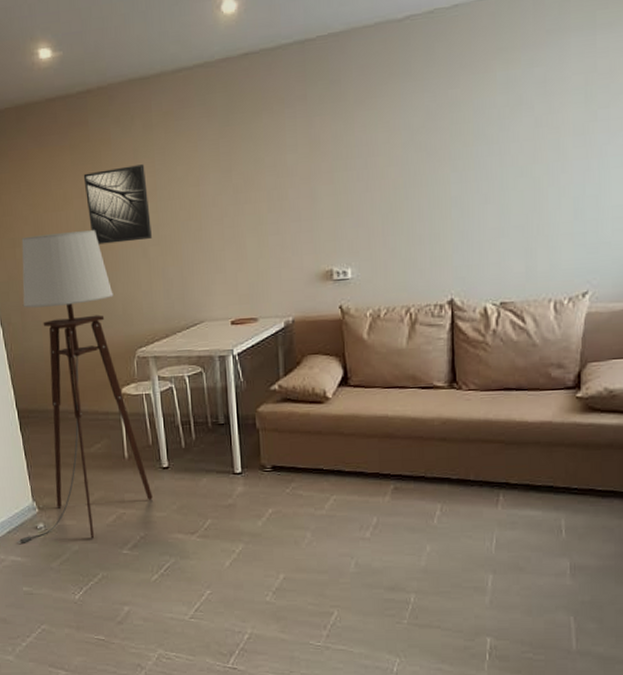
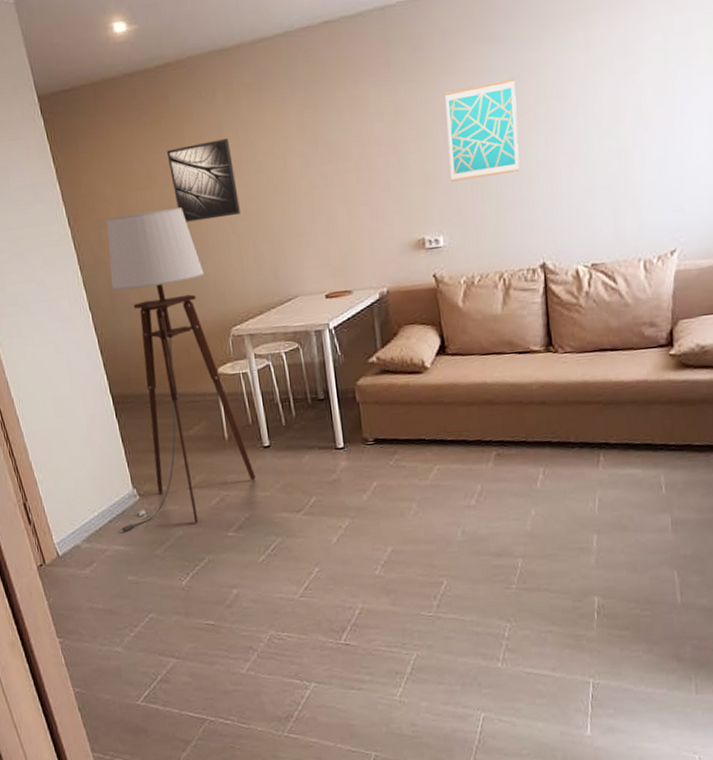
wall art: none [360,114,432,215] -> present [445,78,520,182]

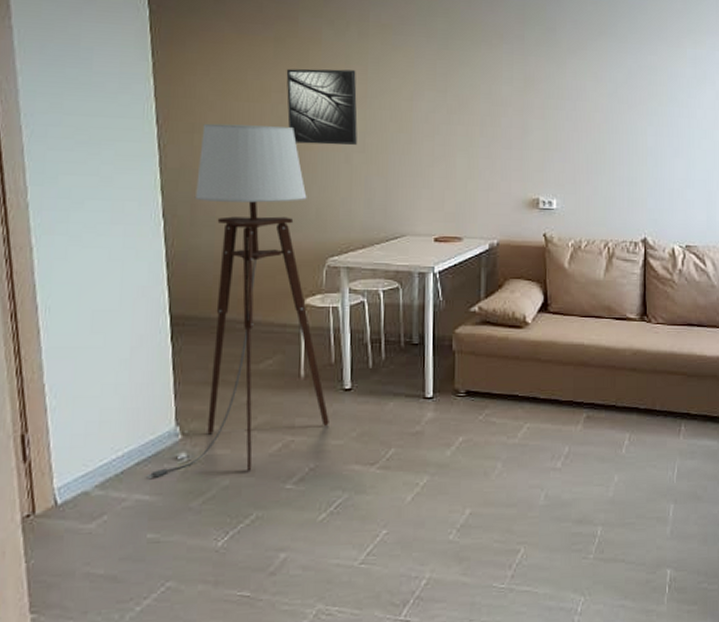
wall art: present [445,78,520,182] -> none [569,72,633,154]

